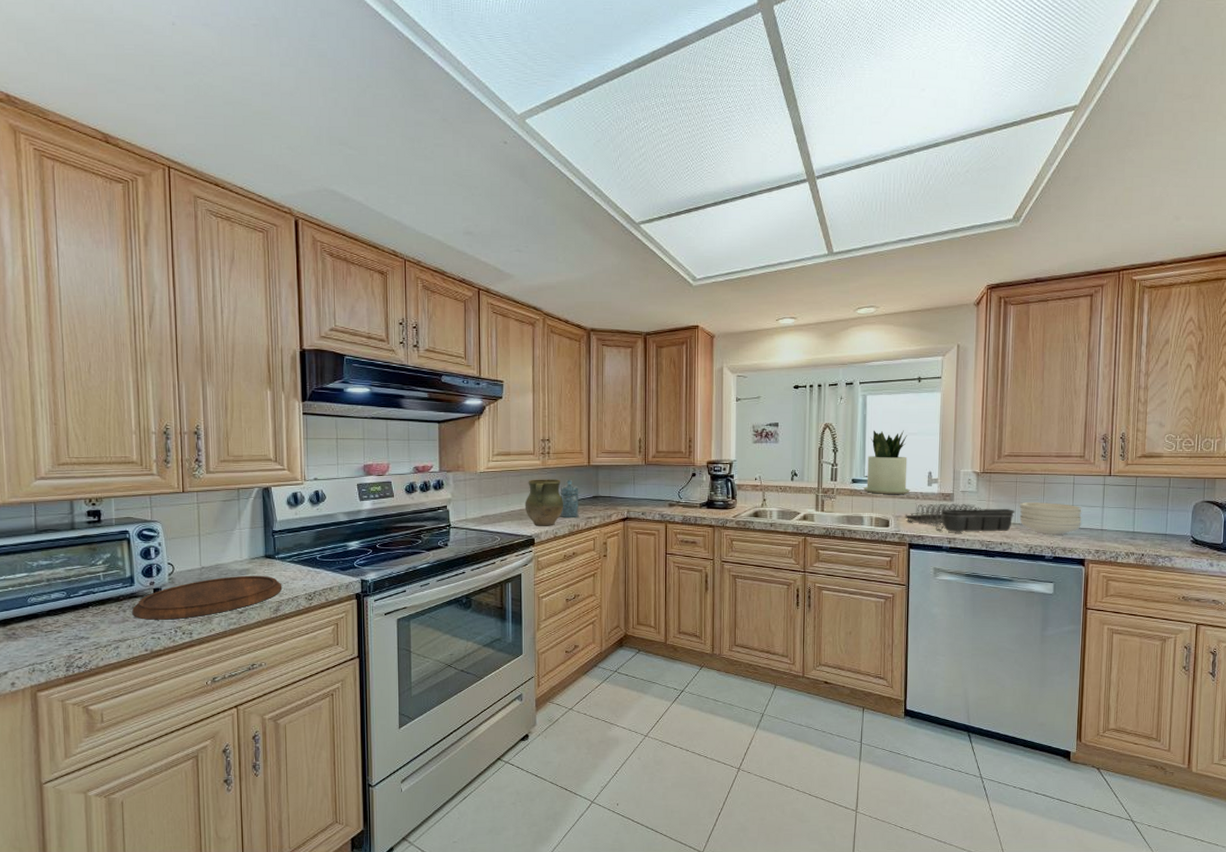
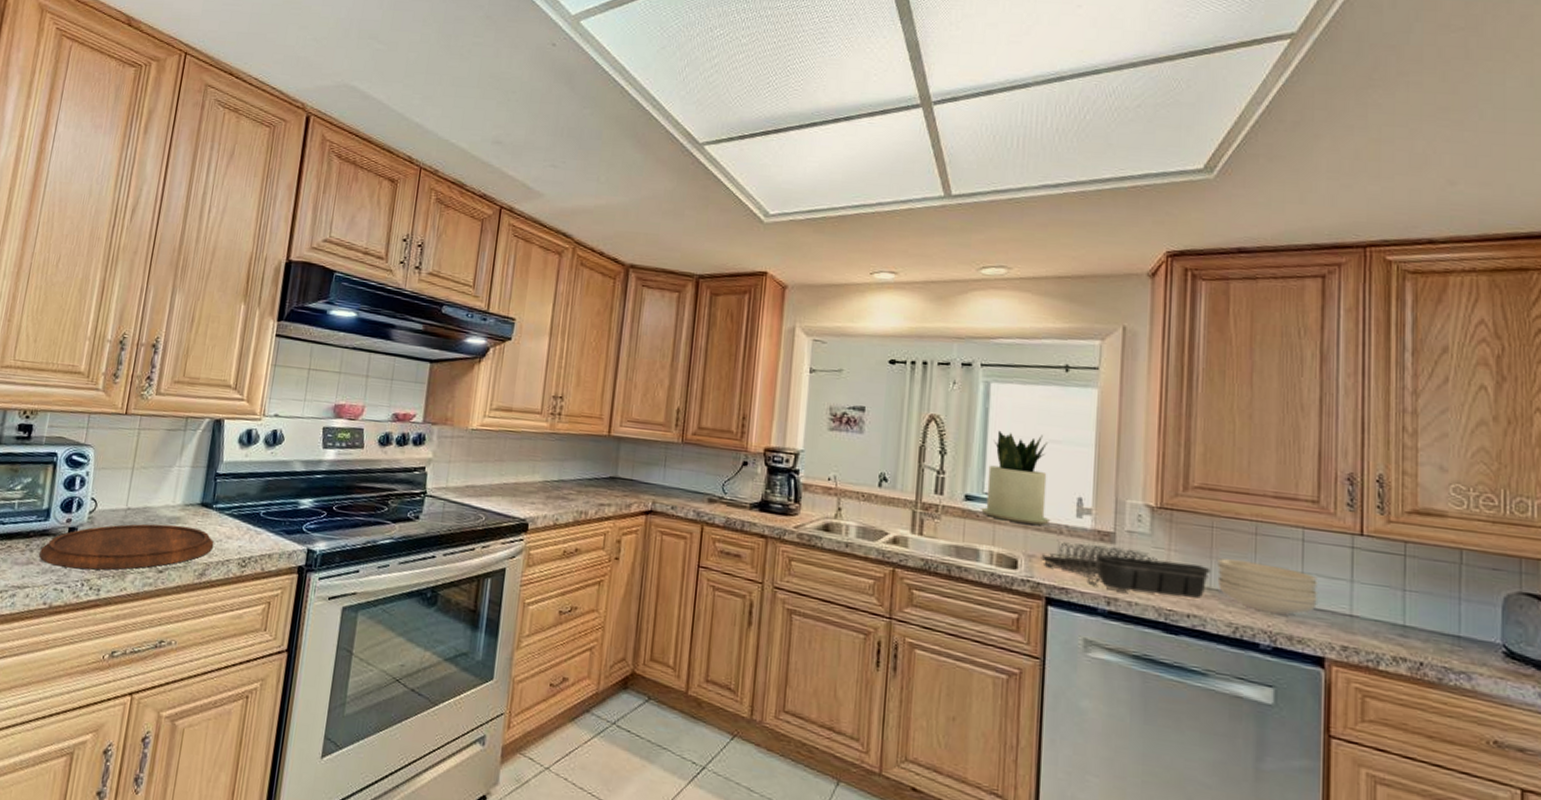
ceramic jug: present [524,479,564,526] -> none [521,445,572,510]
canister: present [560,479,579,519] -> none [565,450,593,502]

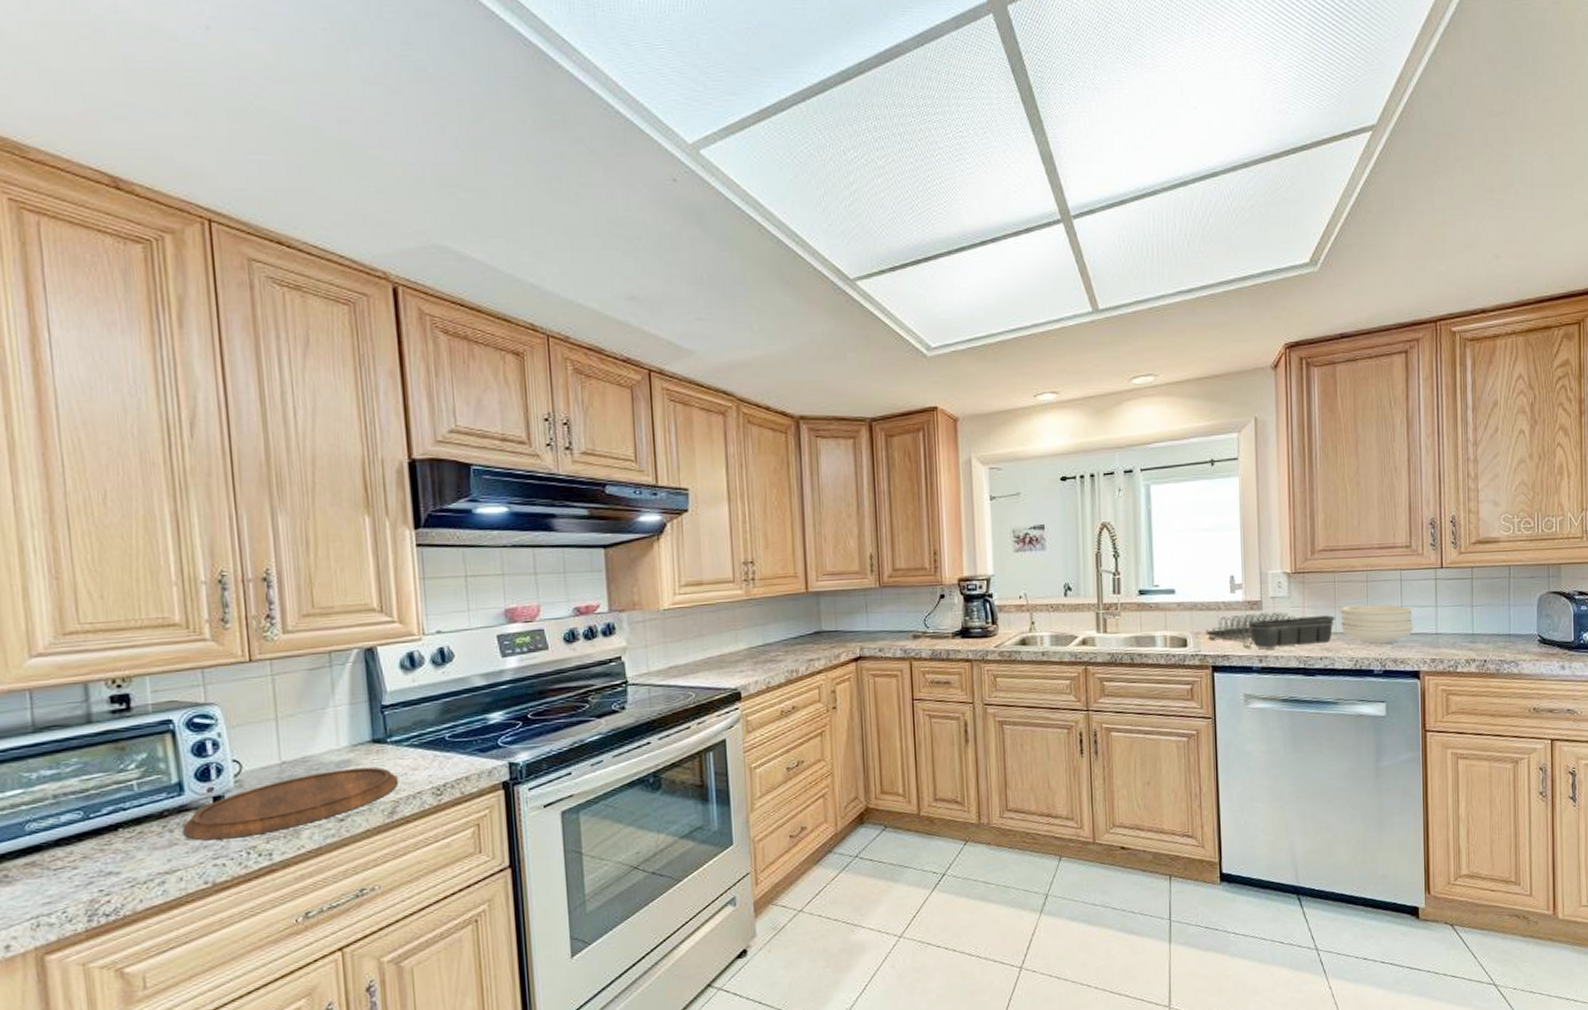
planter: present [981,430,1051,525] -> none [1153,526,1211,607]

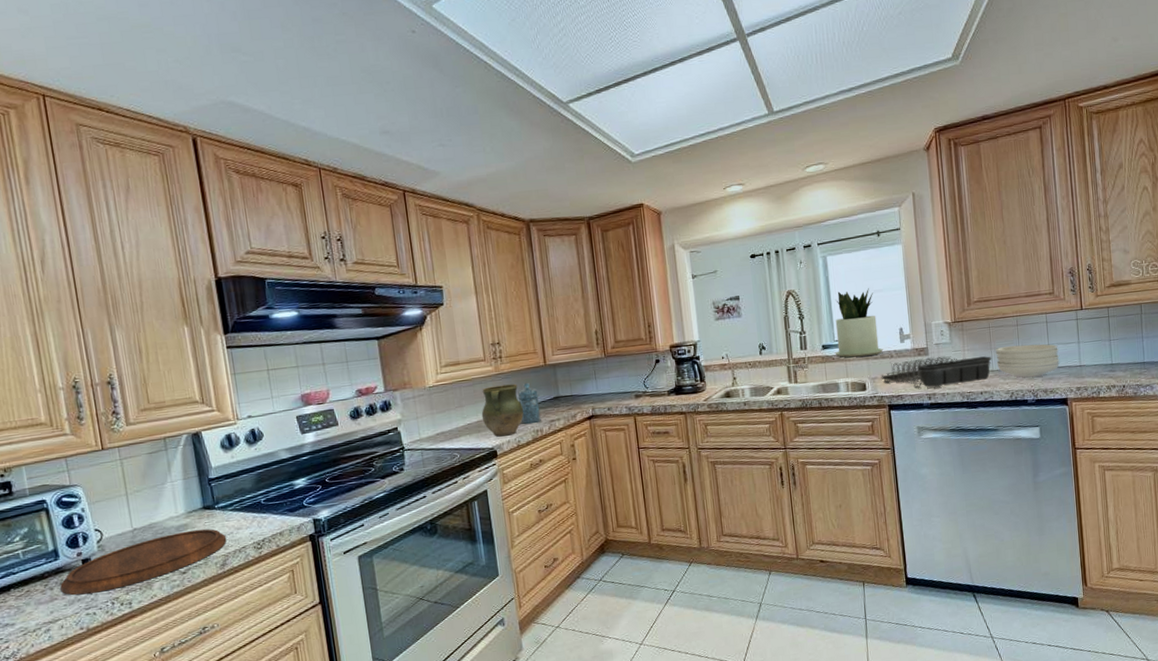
ceramic jug: none [725,612,778,676] -> present [481,384,524,437]
canister: none [771,611,798,663] -> present [517,382,541,424]
planter: none [1153,526,1211,607] -> present [835,288,884,358]

